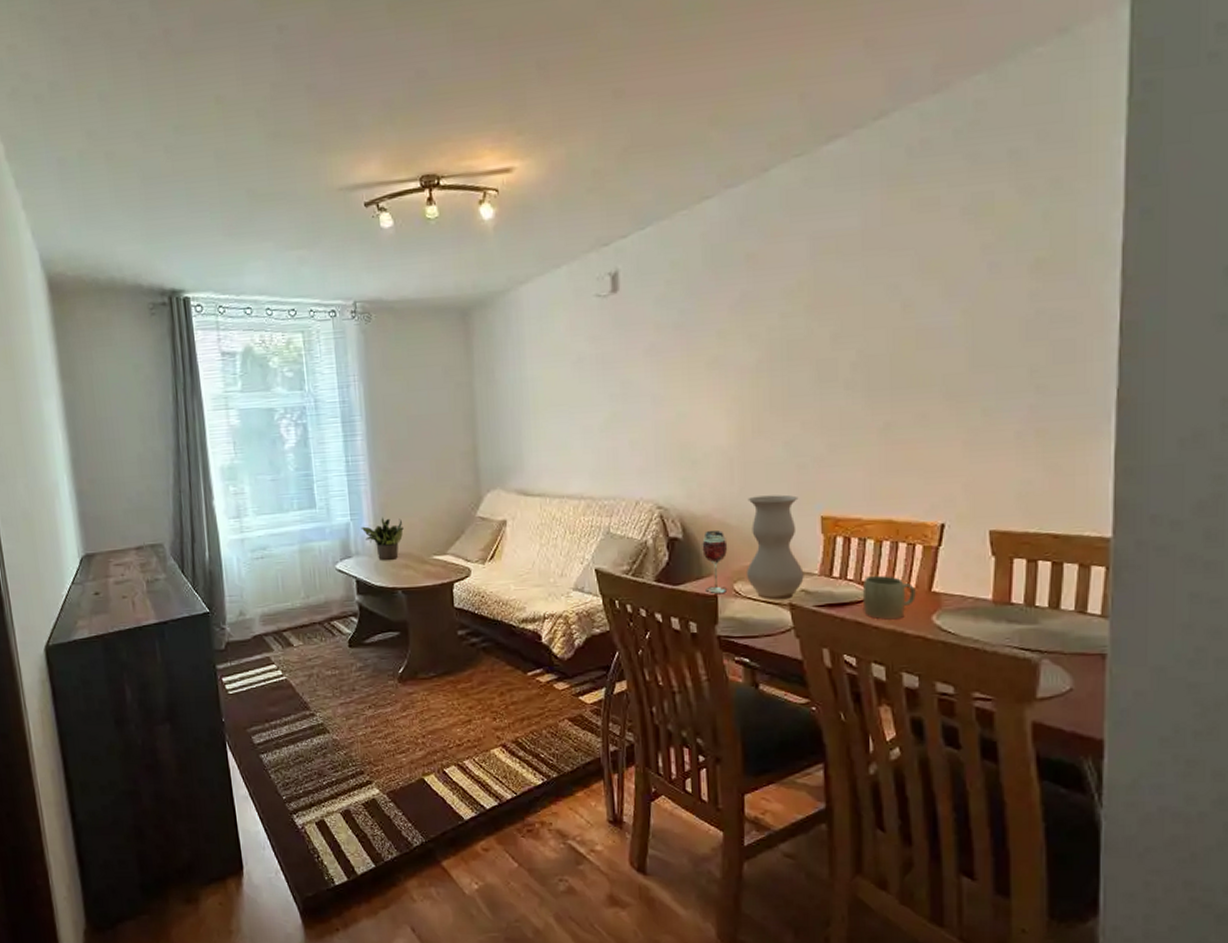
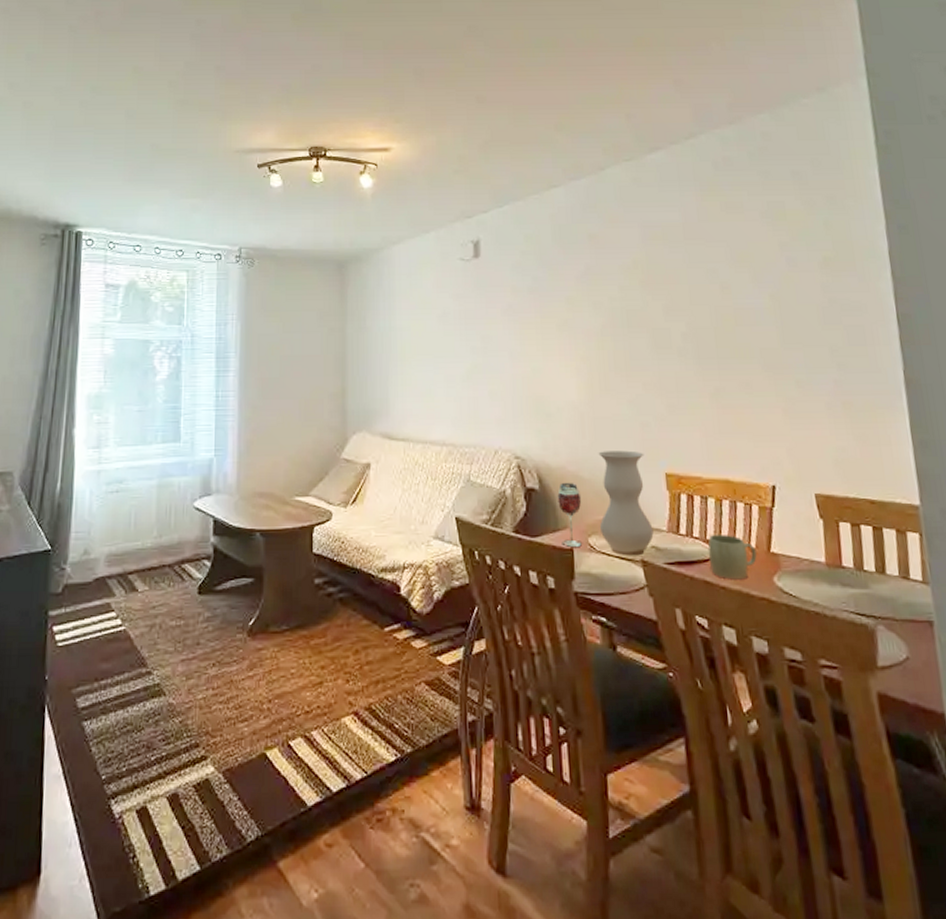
potted plant: present [360,517,404,561] -> none [224,454,268,501]

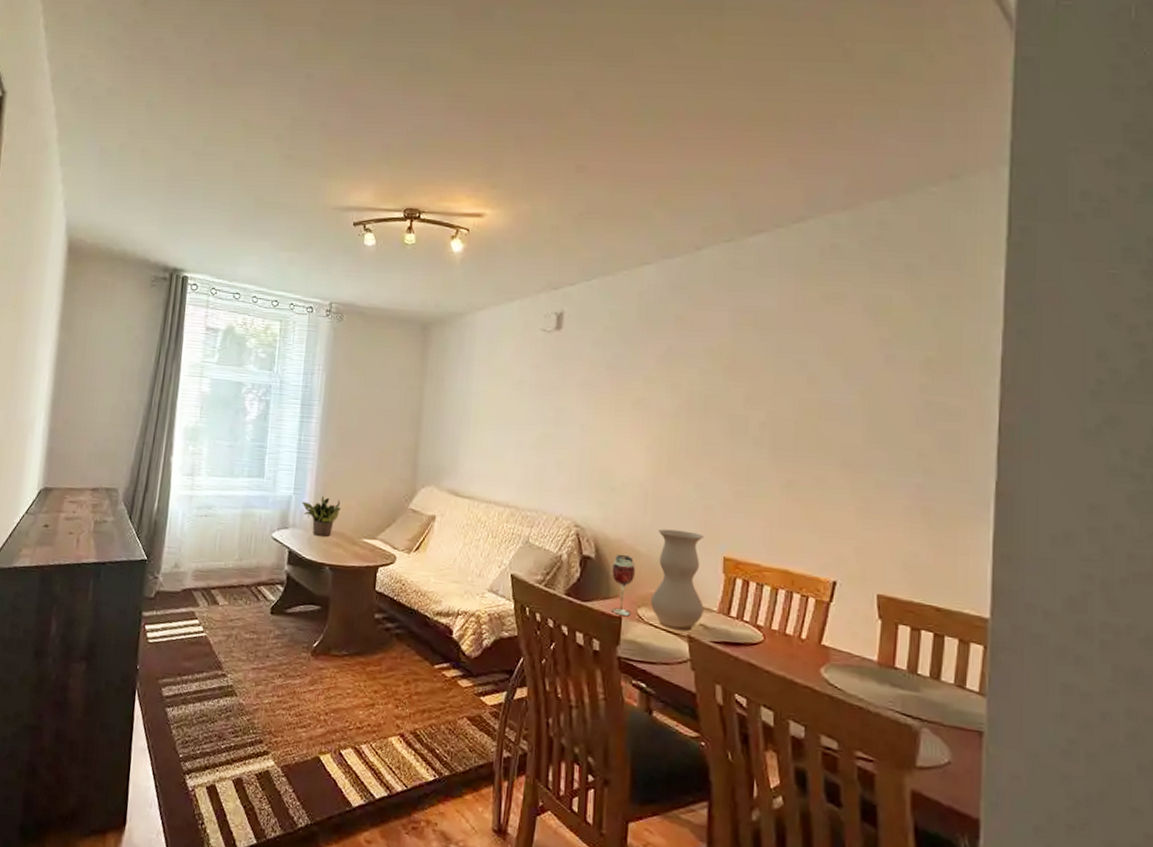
potted plant: none [224,454,268,501] -> present [301,495,341,538]
mug: present [707,533,757,580] -> none [756,620,807,667]

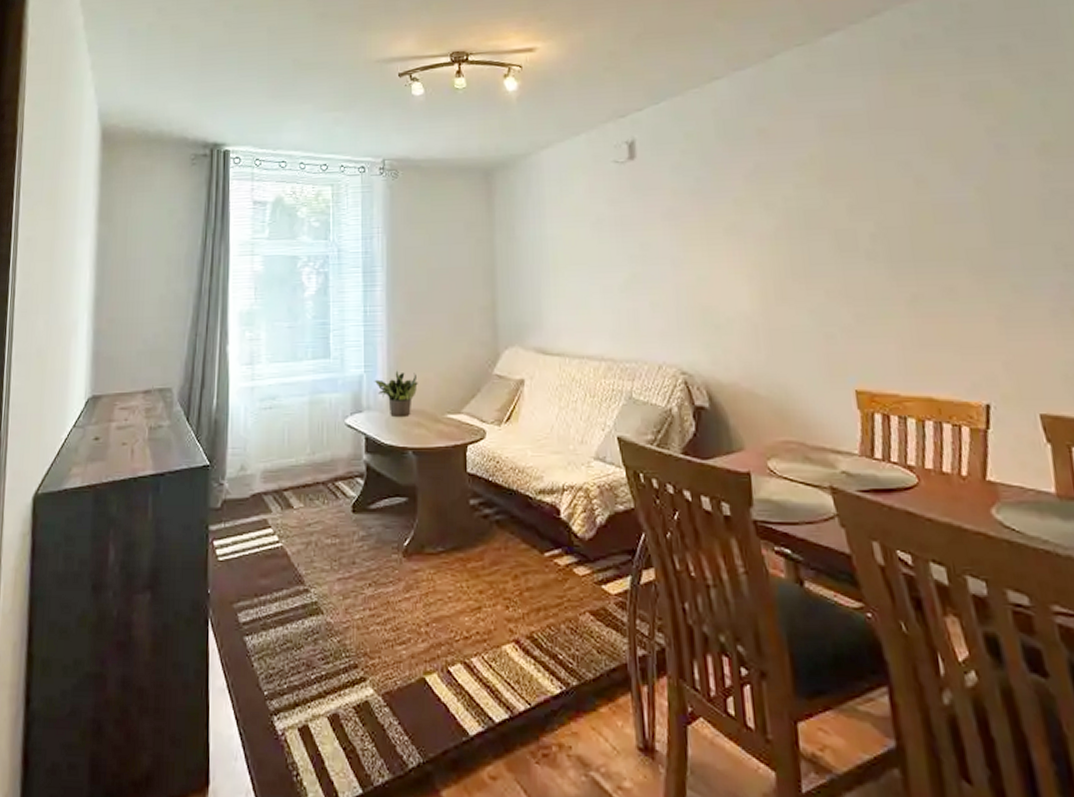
wineglass: present [611,555,636,616] -> none [730,401,760,470]
vase: present [650,529,705,632] -> none [776,365,844,482]

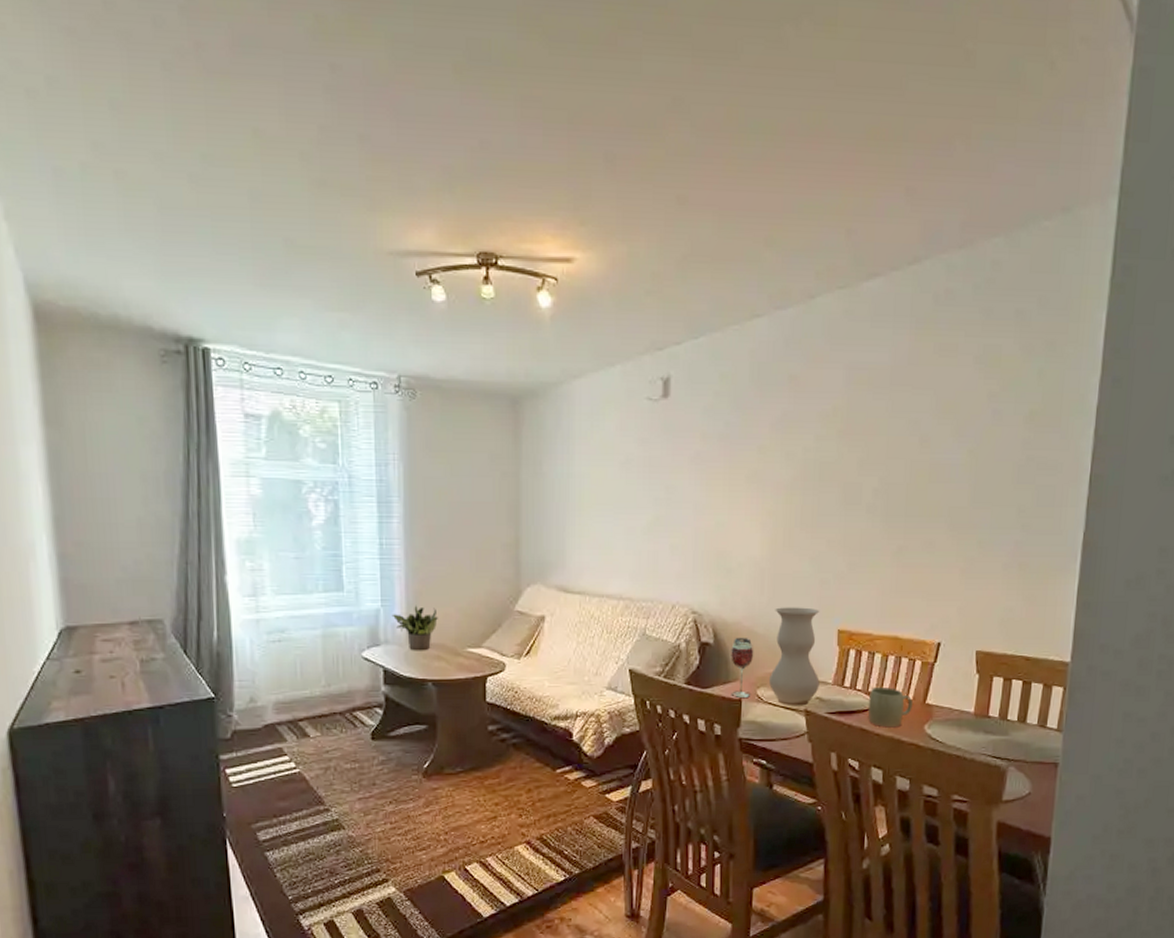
wineglass: none [730,401,760,470] -> present [731,638,754,697]
vase: none [776,365,844,482] -> present [768,607,820,706]
mug: none [908,458,970,511] -> present [867,686,913,728]

